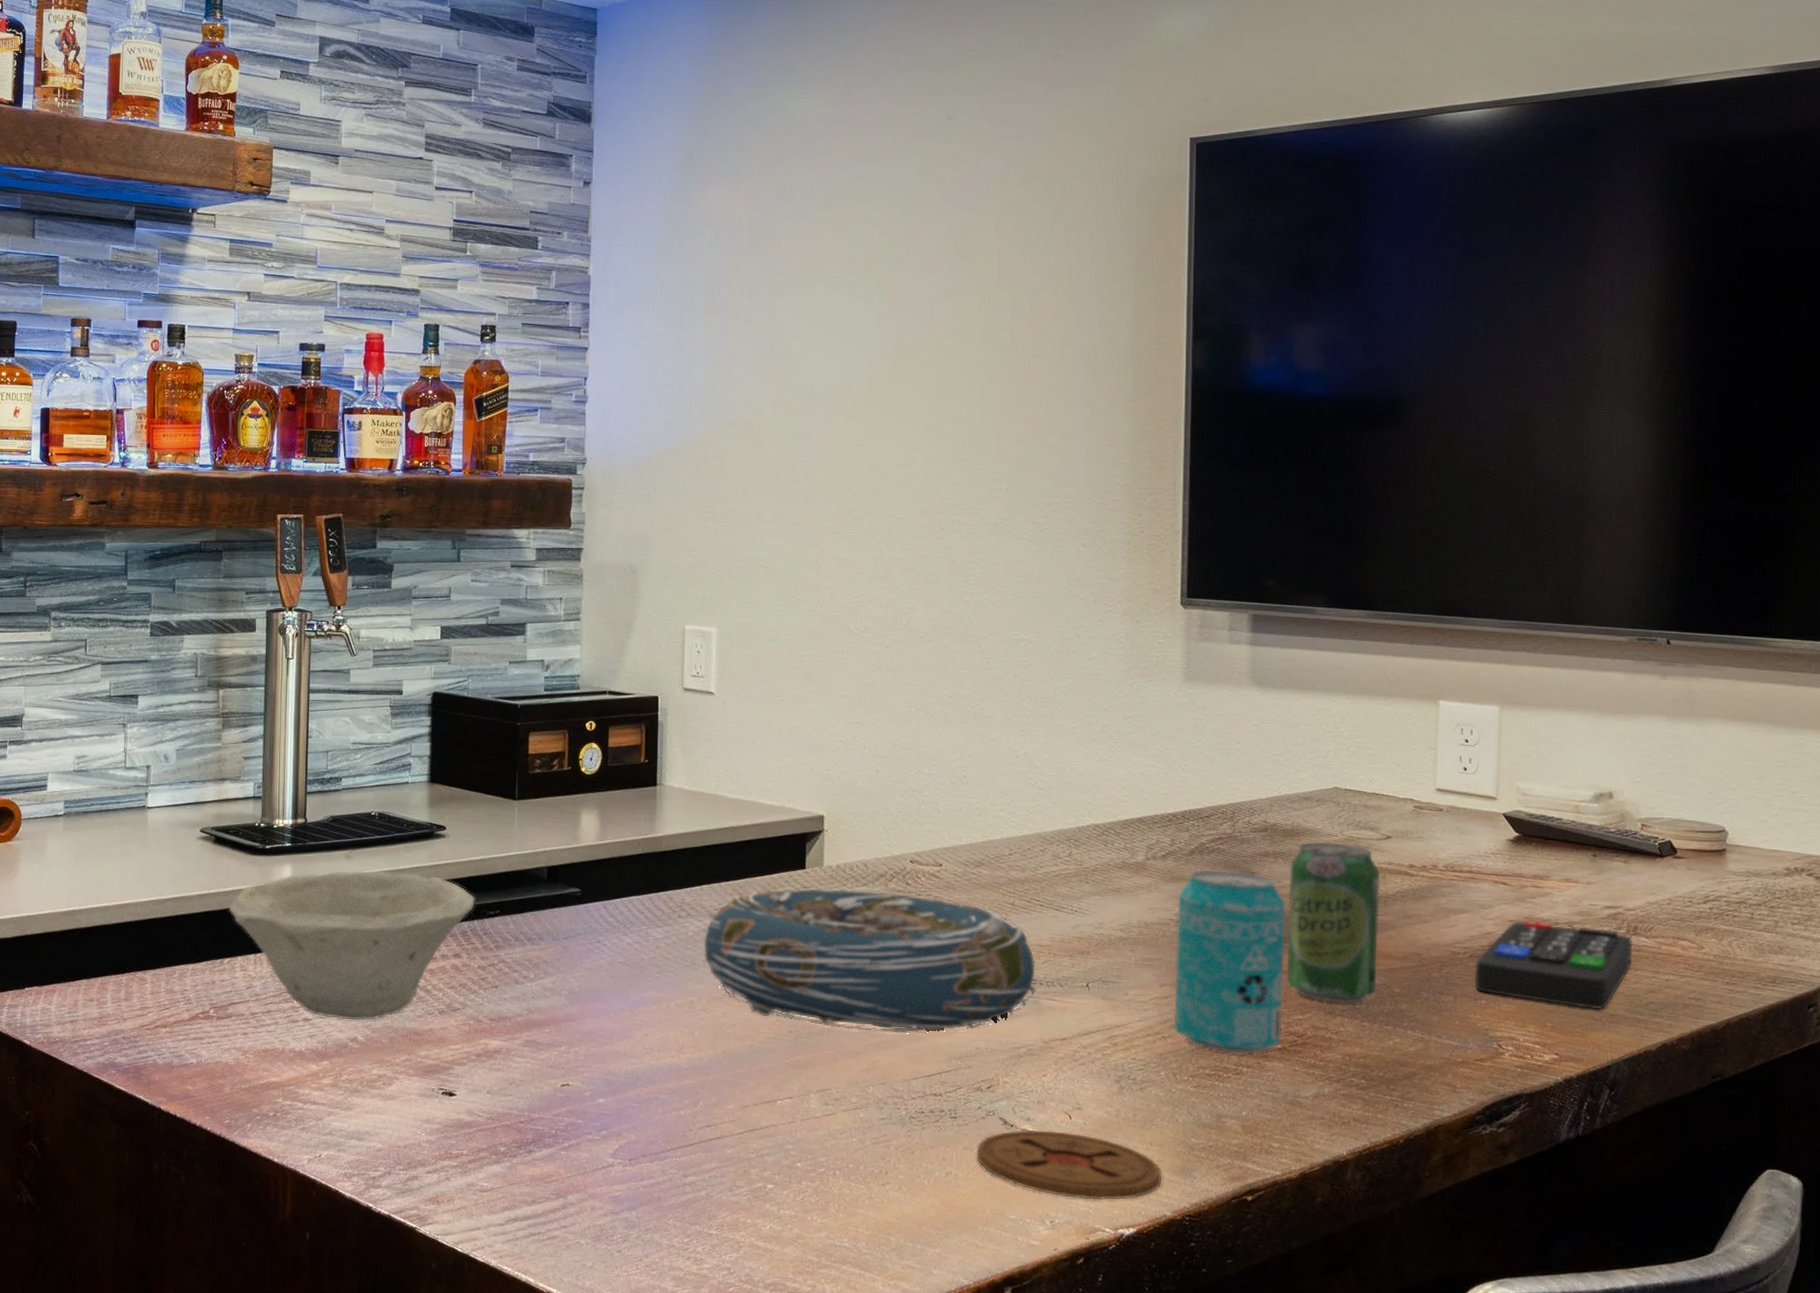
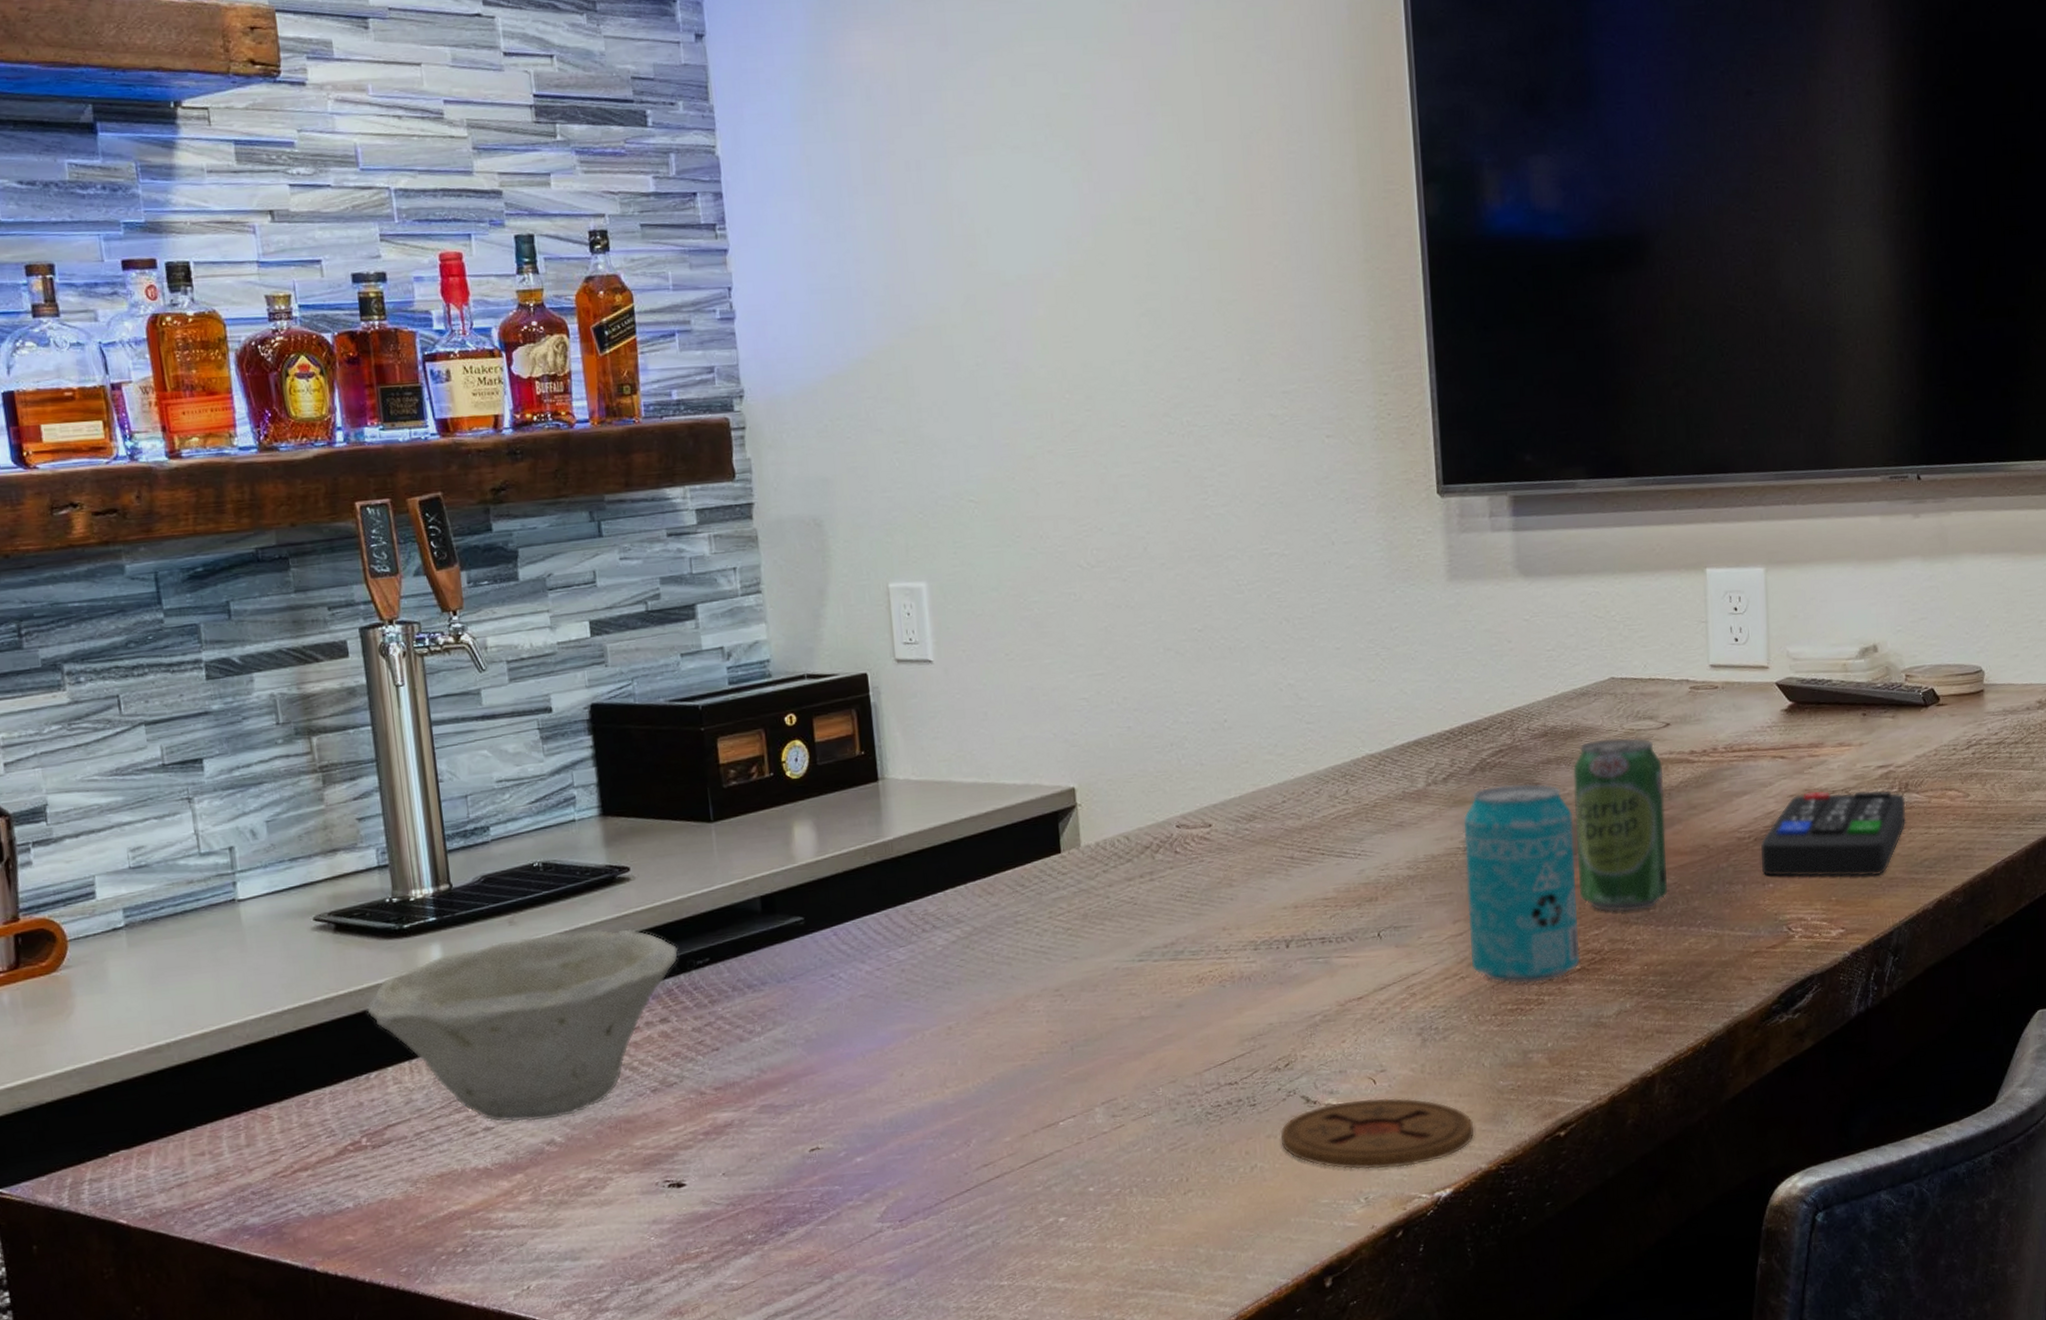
decorative bowl: present [702,885,1039,1033] -> none [955,860,1326,1030]

